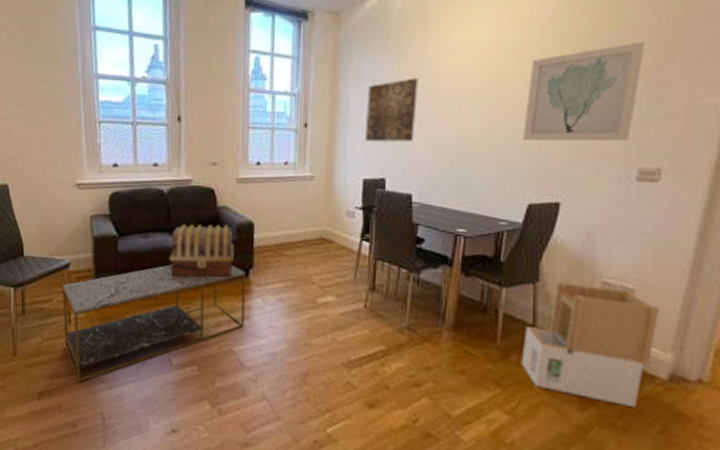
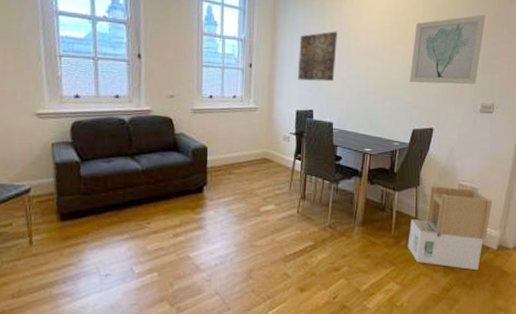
coffee table: present [62,264,246,382] -> none [22,183,201,299]
decorative box: present [169,224,234,278] -> none [130,149,190,197]

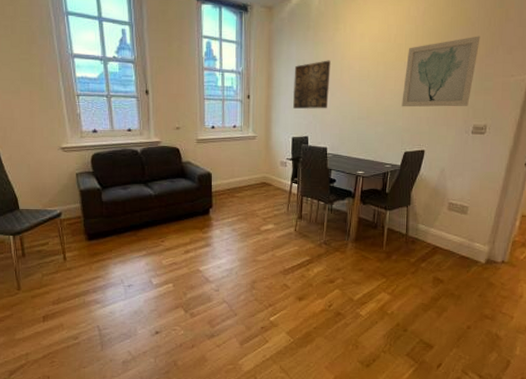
kitchen cabinet: present [407,185,493,270] -> none [398,204,482,282]

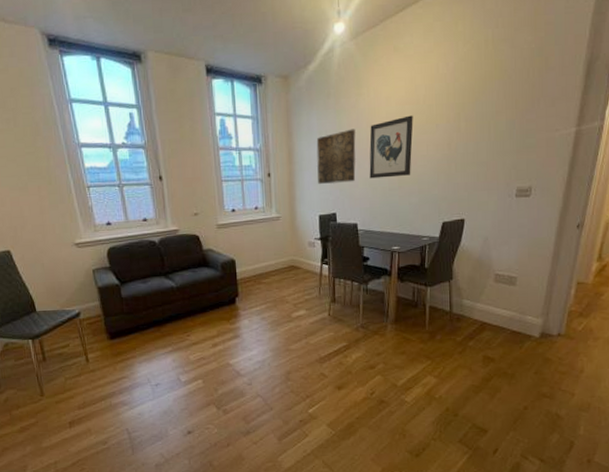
wall art: none [341,52,384,108] -> present [369,115,413,179]
wall art: present [401,36,481,107] -> none [436,89,519,174]

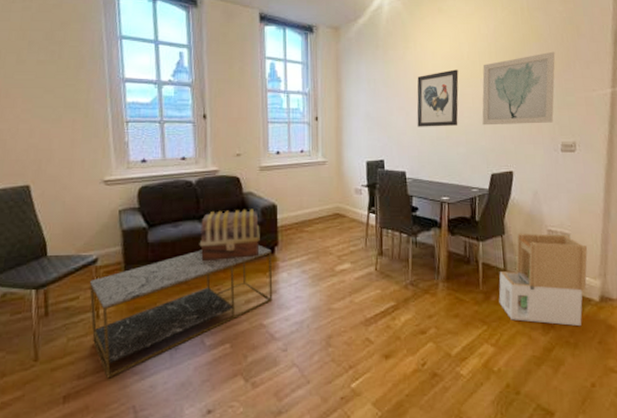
coffee table: none [76,296,237,409] -> present [89,244,273,379]
decorative box: none [167,264,222,313] -> present [199,208,260,262]
wall art: present [316,128,356,184] -> none [365,79,404,130]
wall art: none [436,89,519,174] -> present [482,51,555,126]
kitchen cabinet: none [443,277,533,359] -> present [498,233,588,326]

